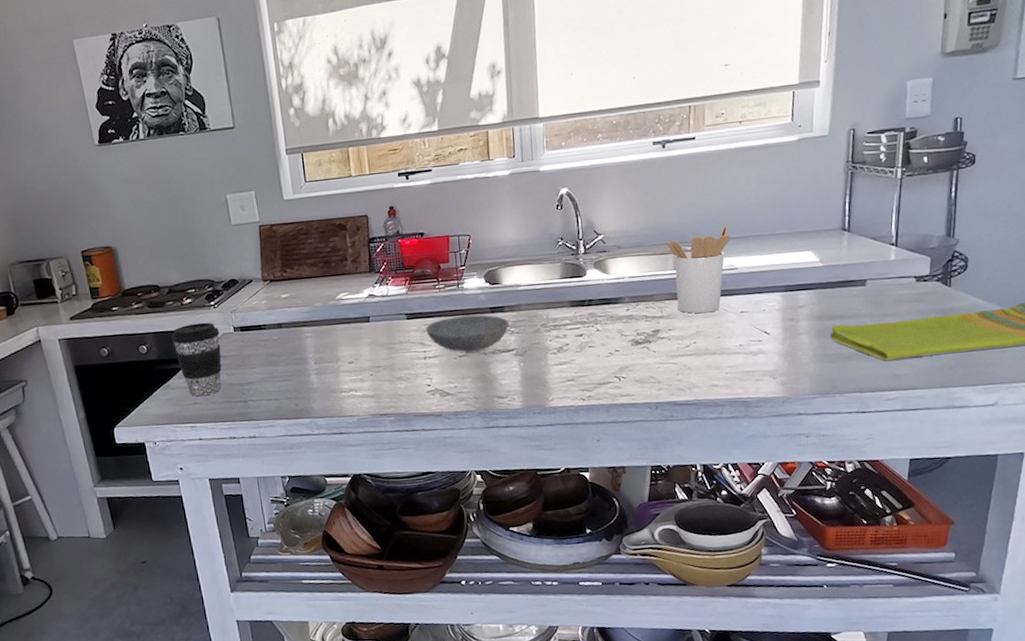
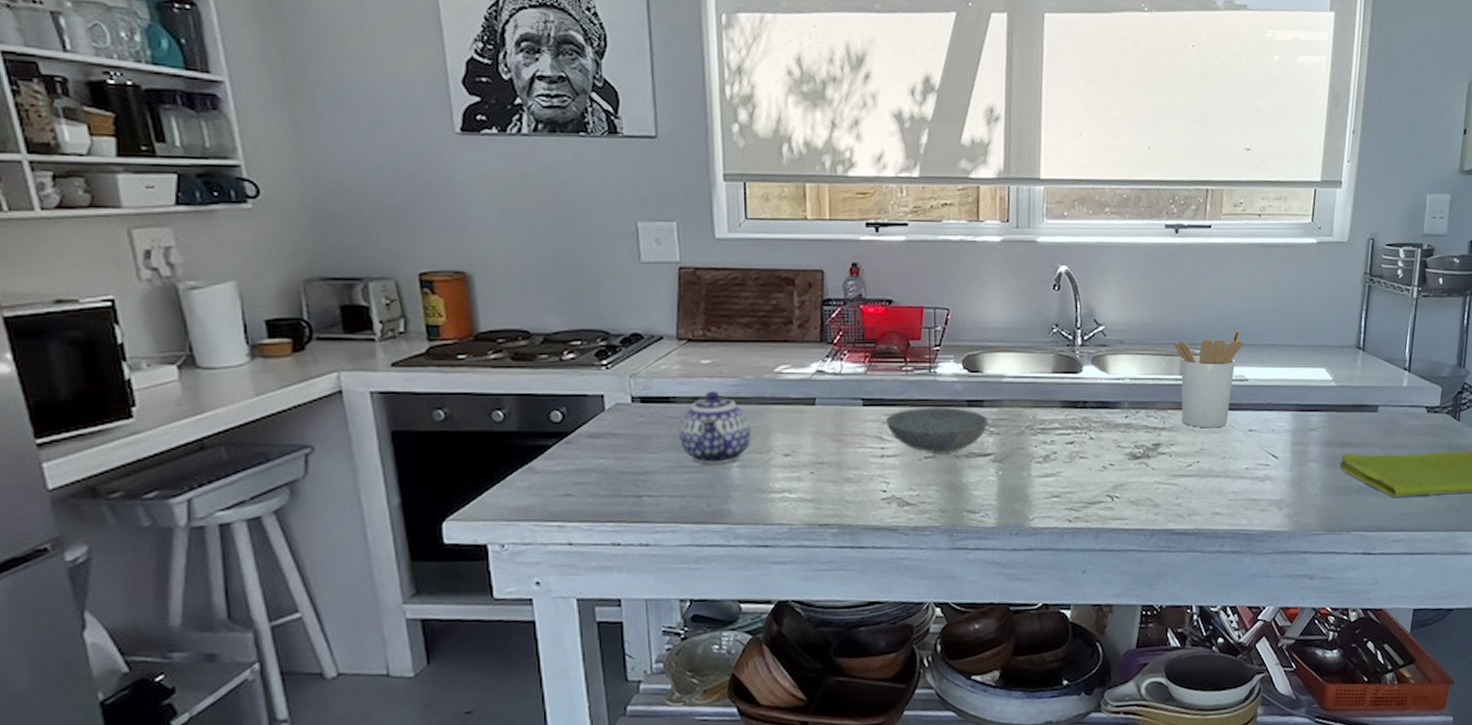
coffee cup: present [171,322,222,397] -> none [540,387,612,486]
teapot: none [269,318,323,374] -> present [678,391,751,465]

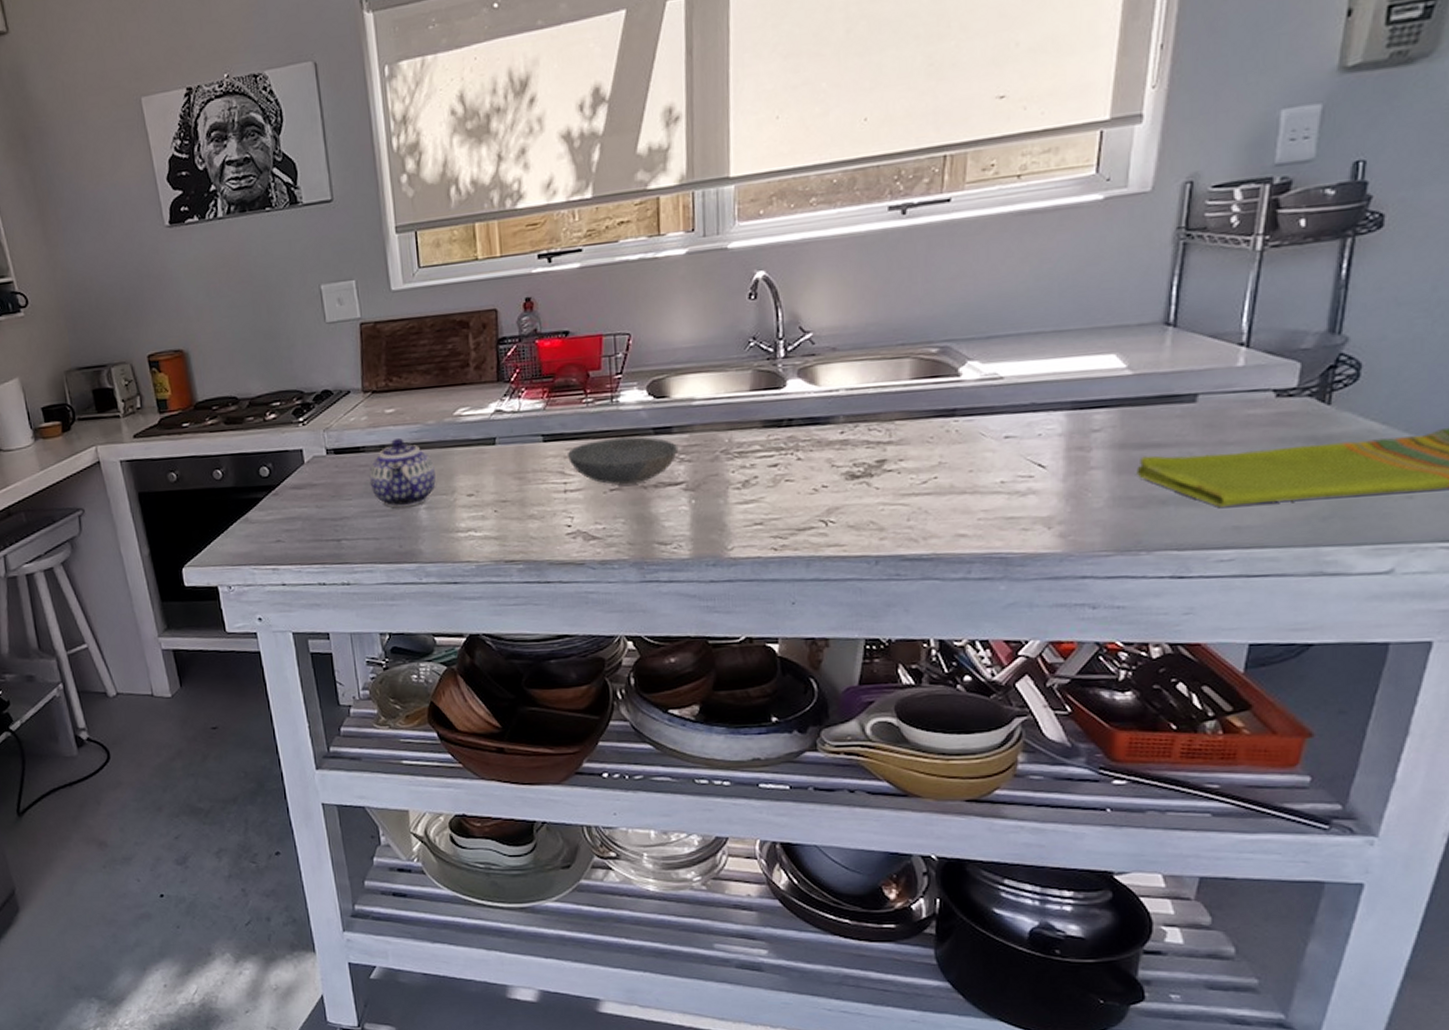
utensil holder: present [1174,328,1243,428] -> none [902,317,996,439]

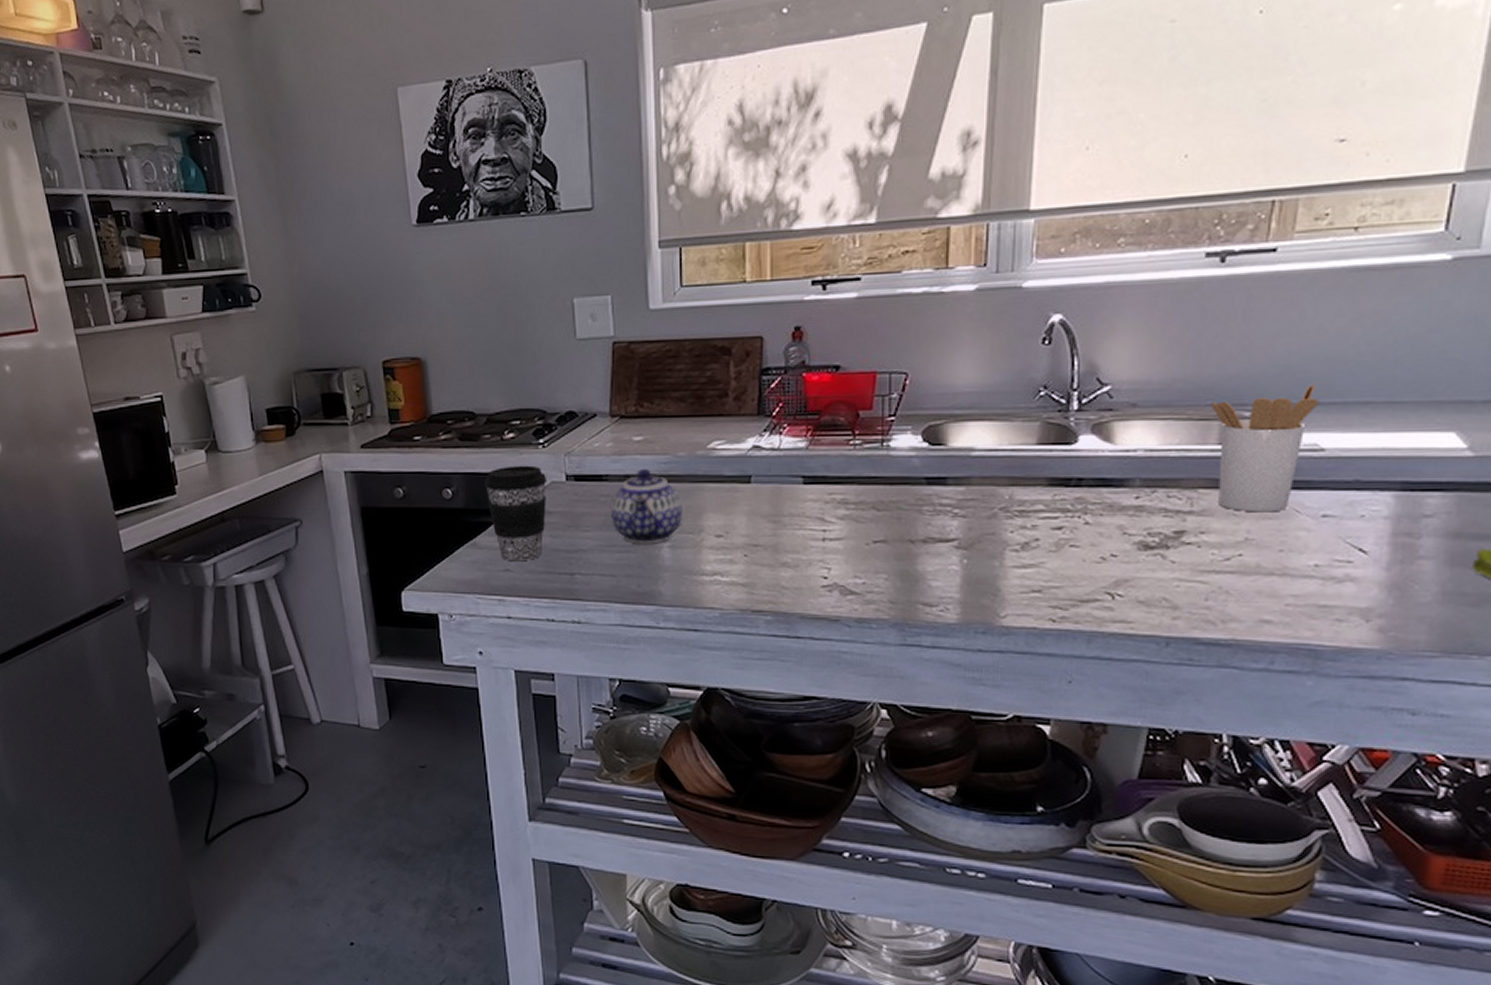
coffee cup: none [251,442,311,533] -> present [483,465,548,562]
bowl: present [568,437,679,485] -> none [830,486,953,538]
utensil holder: none [902,317,996,439] -> present [1211,382,1319,513]

